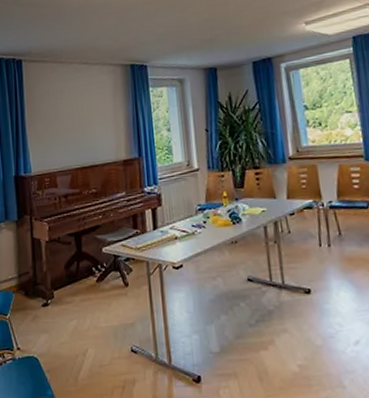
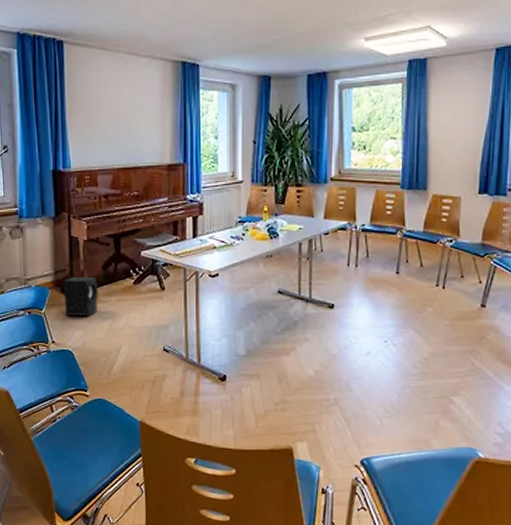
speaker: none [27,278,62,320] -> present [63,276,98,316]

